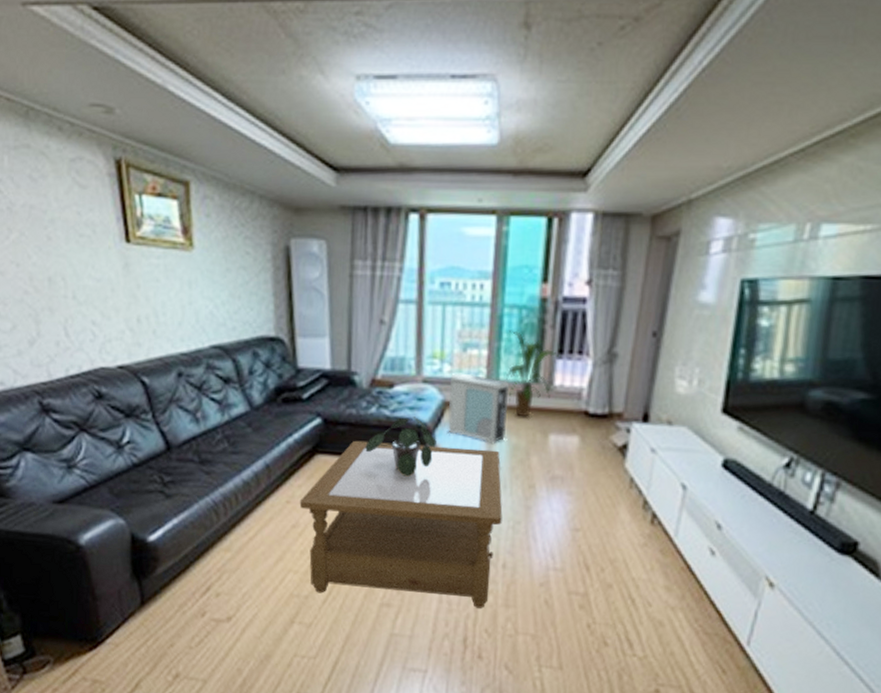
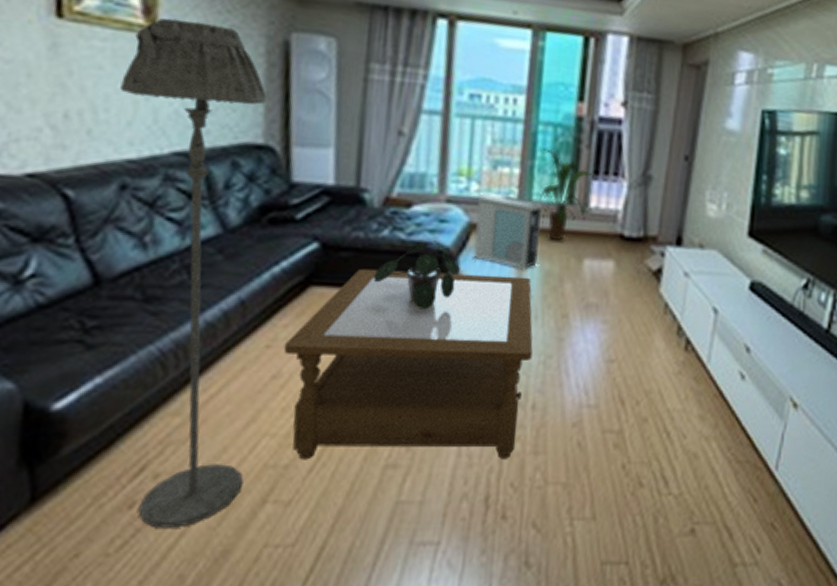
floor lamp: none [172,235,277,634] -> present [120,18,267,528]

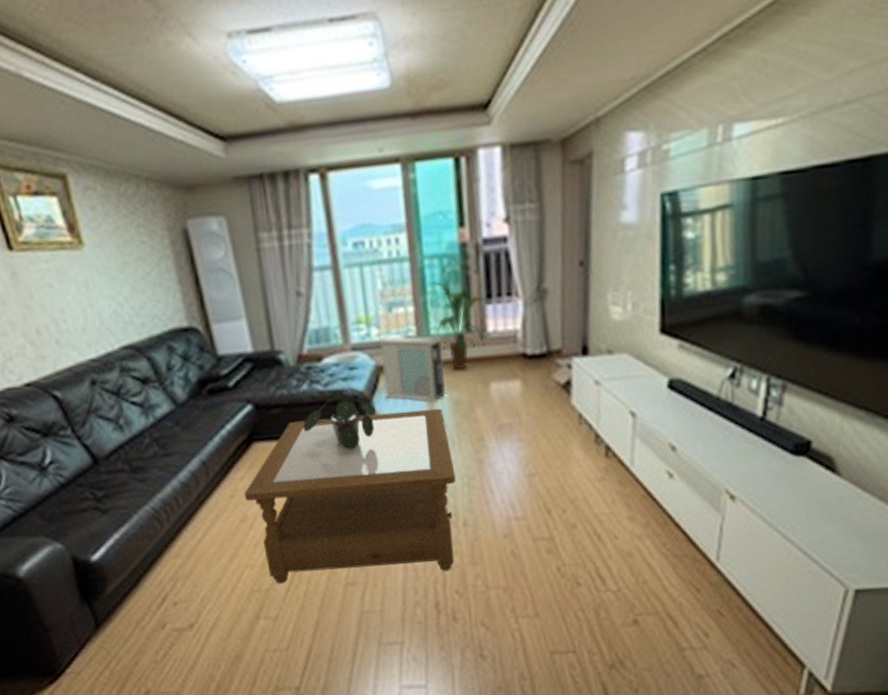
floor lamp: present [120,18,267,528] -> none [68,227,239,642]

